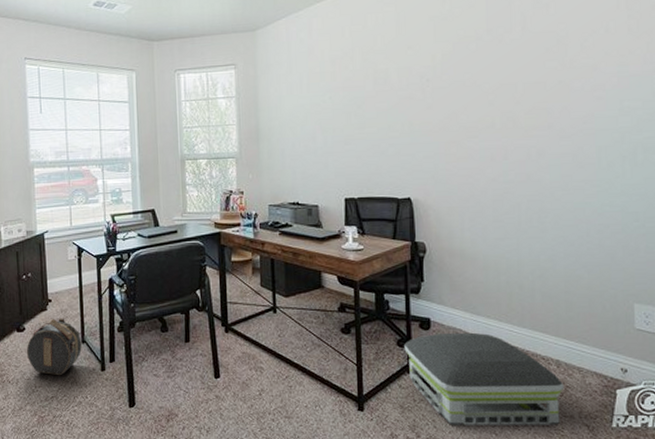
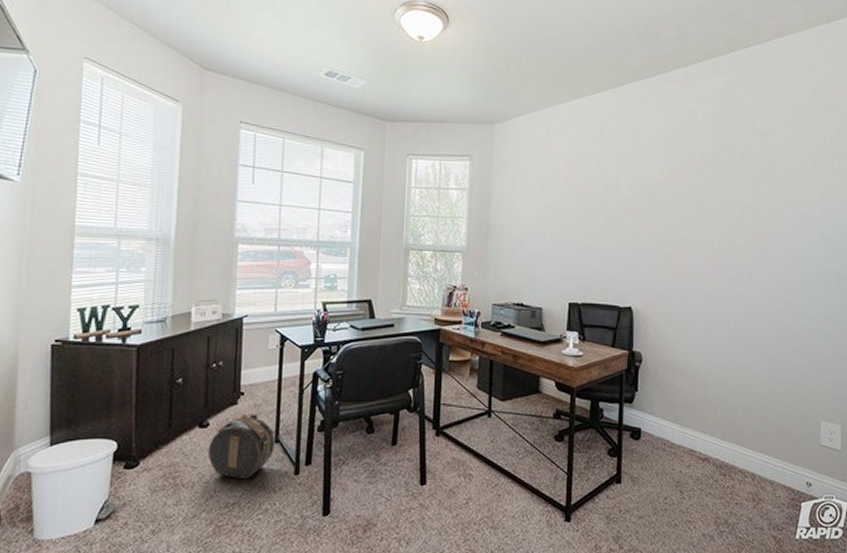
air purifier: present [404,332,565,425] -> none [614,443,757,537]

